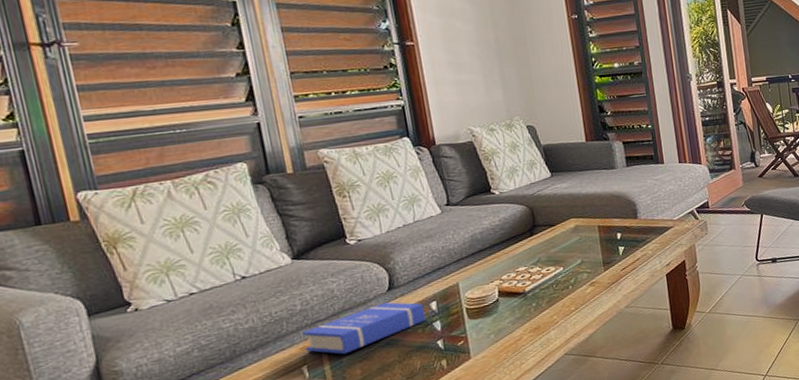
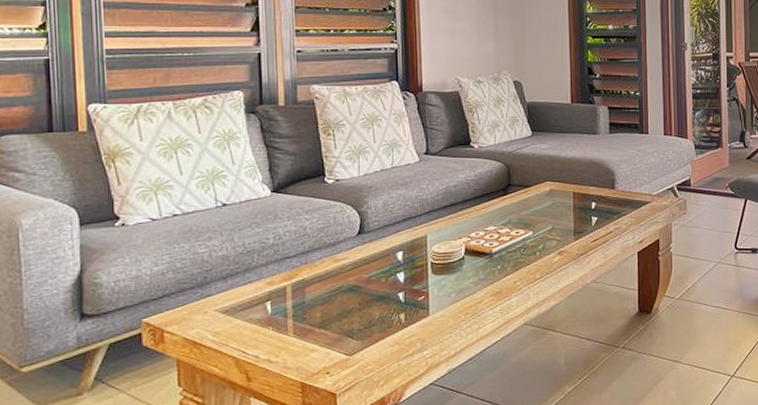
book: present [302,302,426,355] -> none [271,247,391,295]

